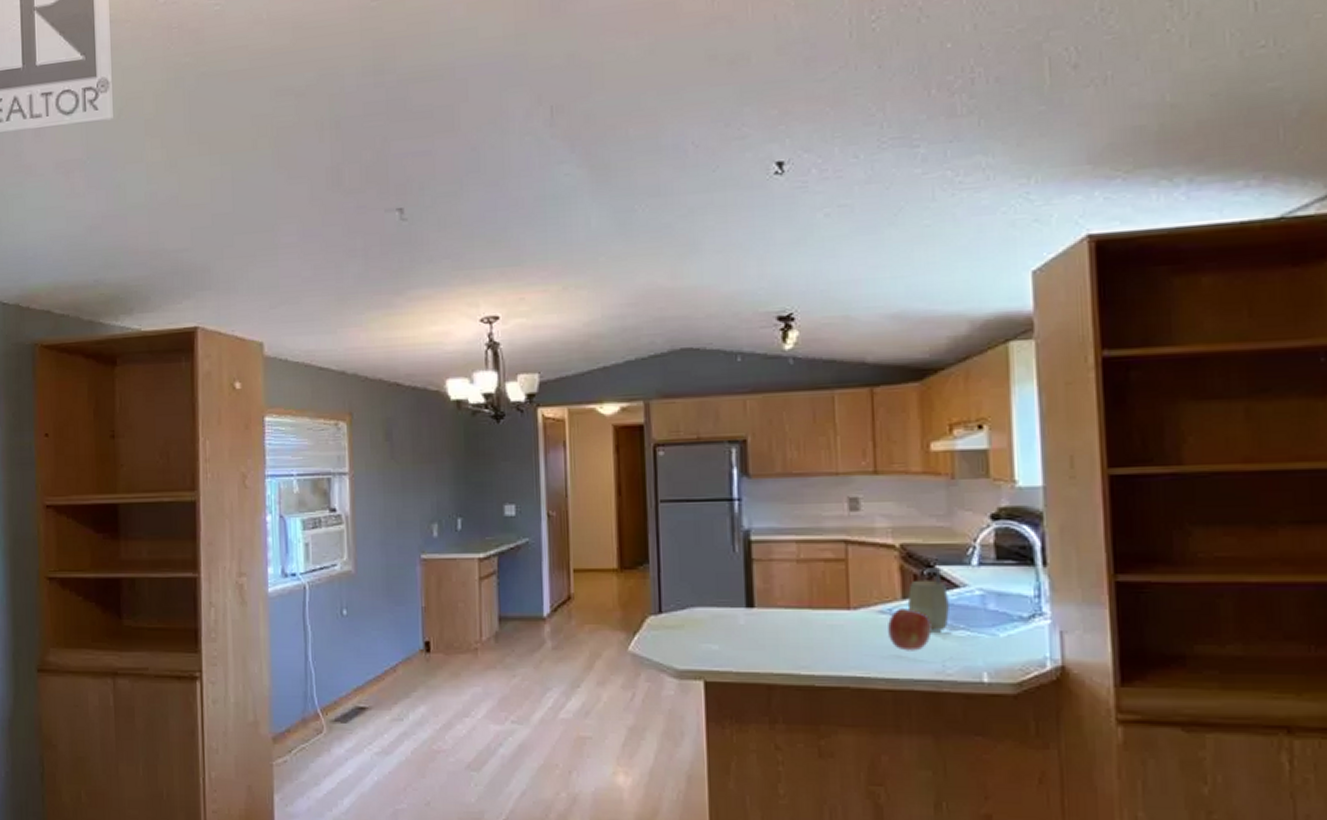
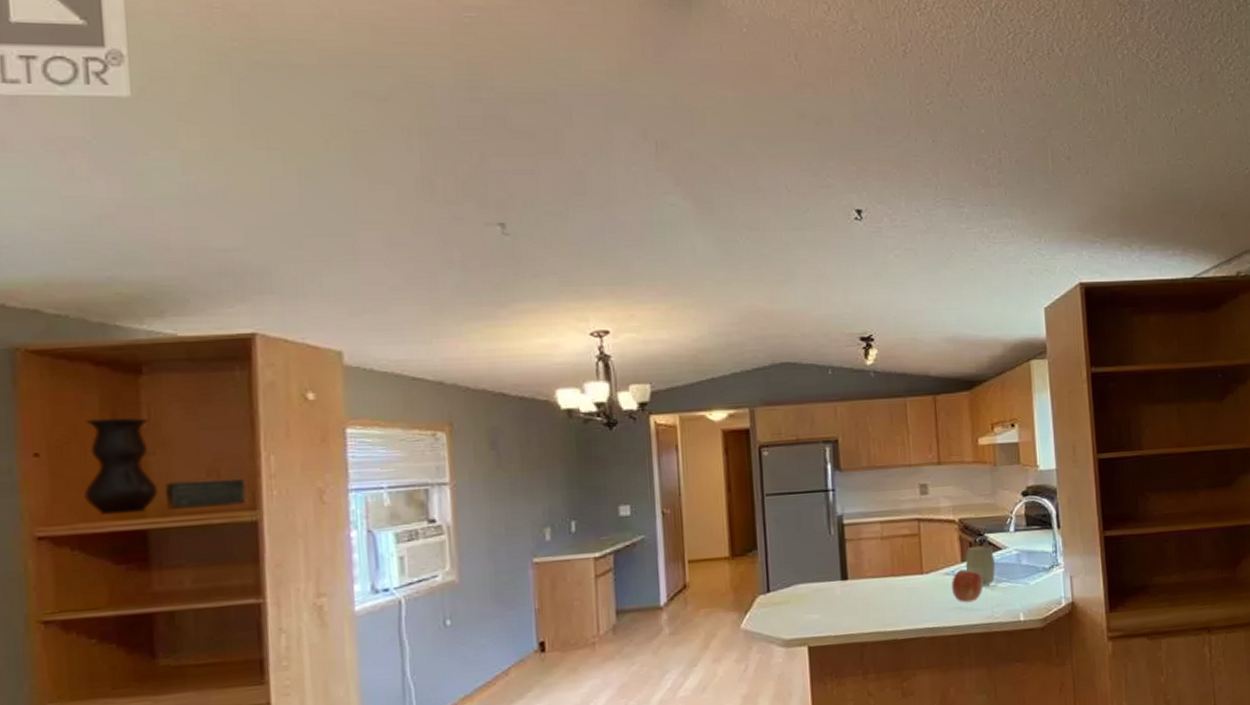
vase: none [76,404,126,488] -> present [84,417,159,515]
decorative box: none [130,460,189,488] -> present [164,478,248,511]

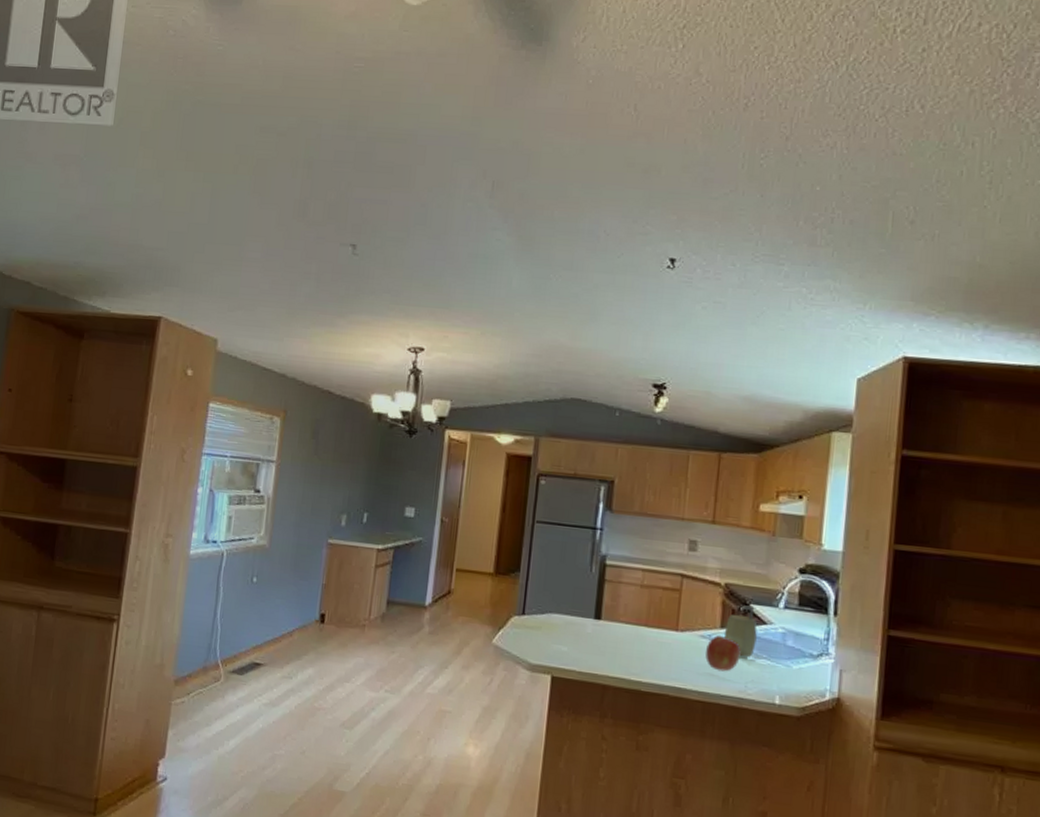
vase: present [84,417,159,515] -> none [32,368,82,445]
decorative box: present [164,478,248,511] -> none [81,425,134,452]

